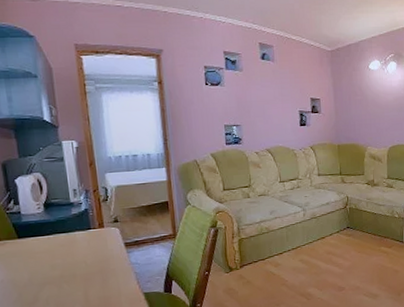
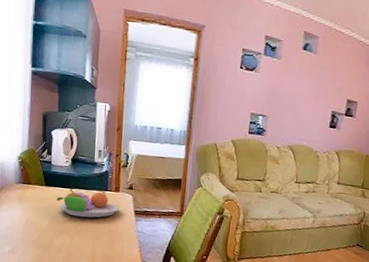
fruit bowl: none [34,231,108,264] -> present [57,188,120,218]

